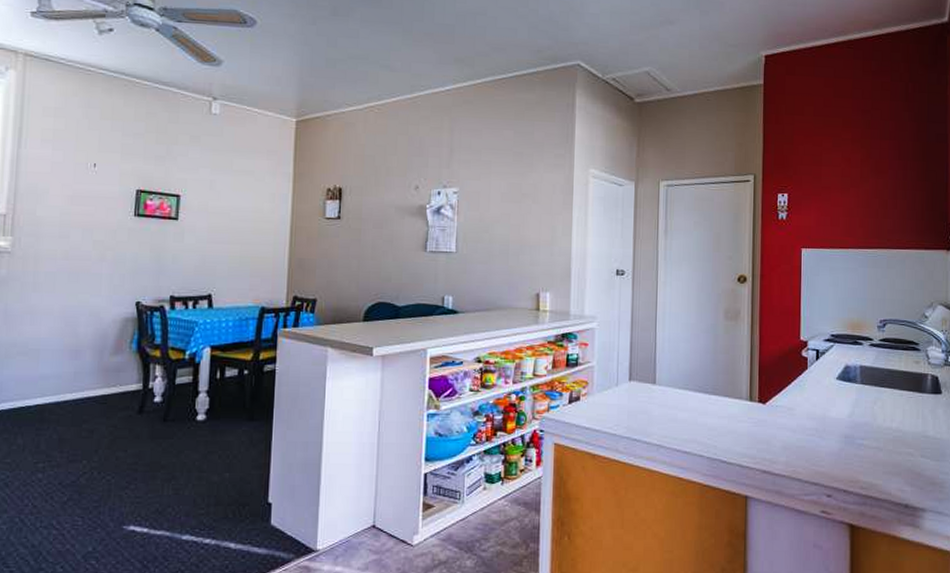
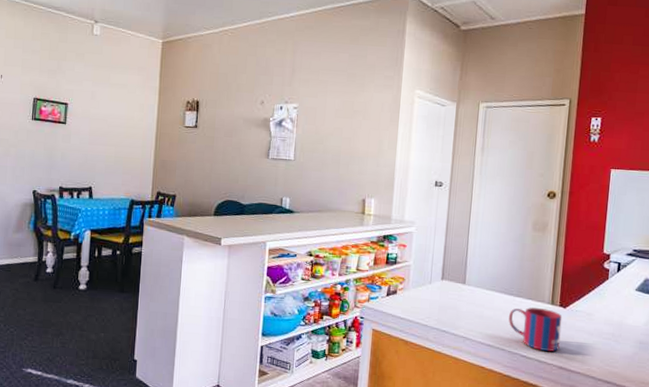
mug: none [705,406,762,454] -> present [508,307,562,352]

